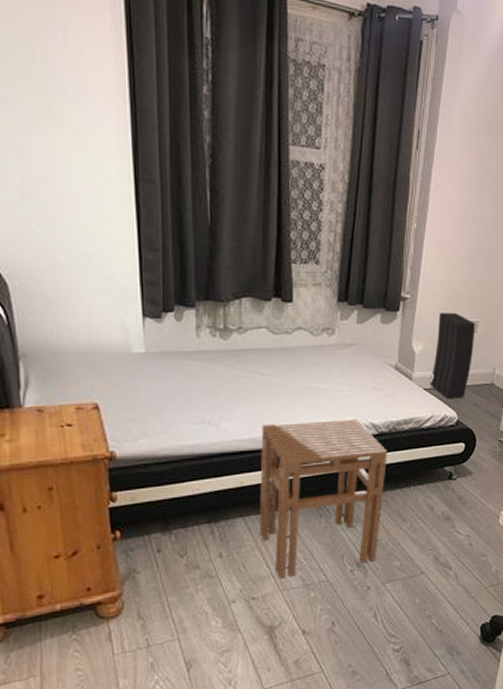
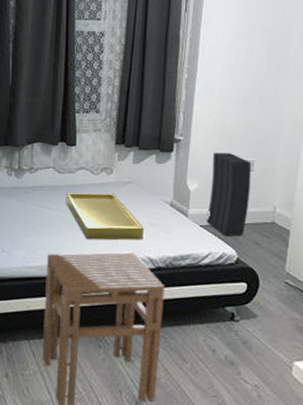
tray: none [282,355,367,408] -> present [66,192,144,240]

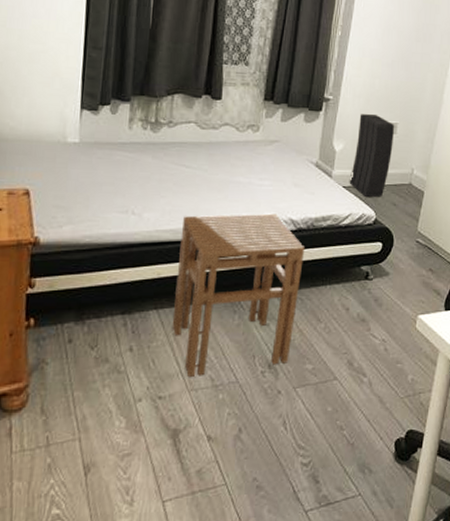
tray: present [66,192,144,240] -> none [207,150,287,201]

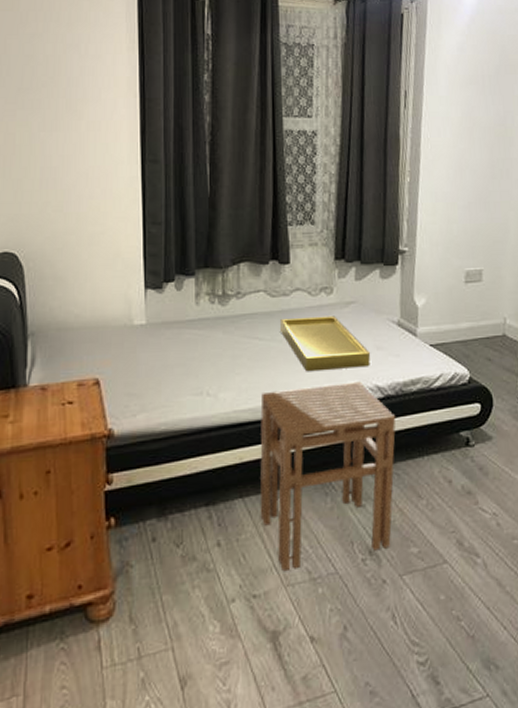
tray: none [207,150,287,201] -> present [280,315,370,372]
speaker: present [349,114,395,197] -> none [436,263,480,354]

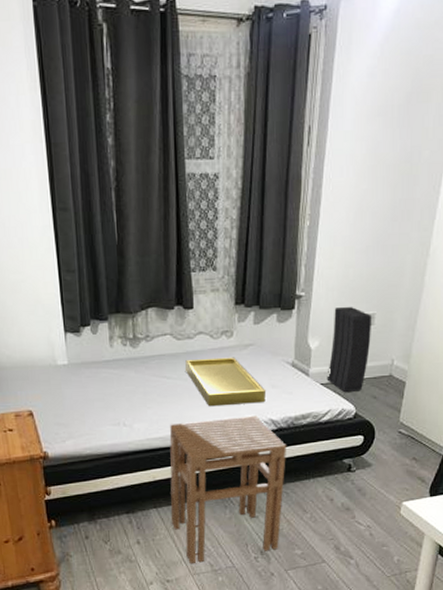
speaker: none [436,263,480,354] -> present [327,307,372,392]

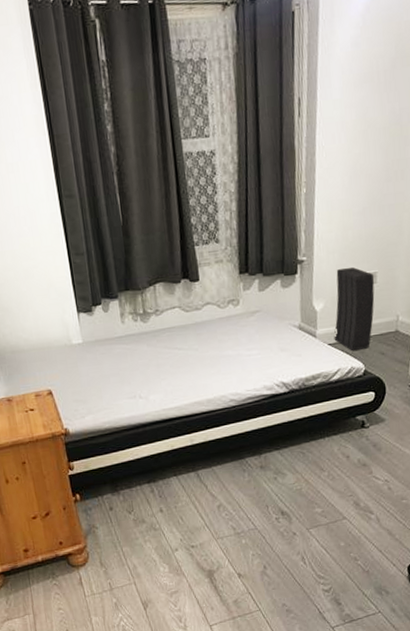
stool: present [169,415,287,564] -> none [184,379,300,529]
tray: present [185,357,266,407] -> none [195,324,276,374]

